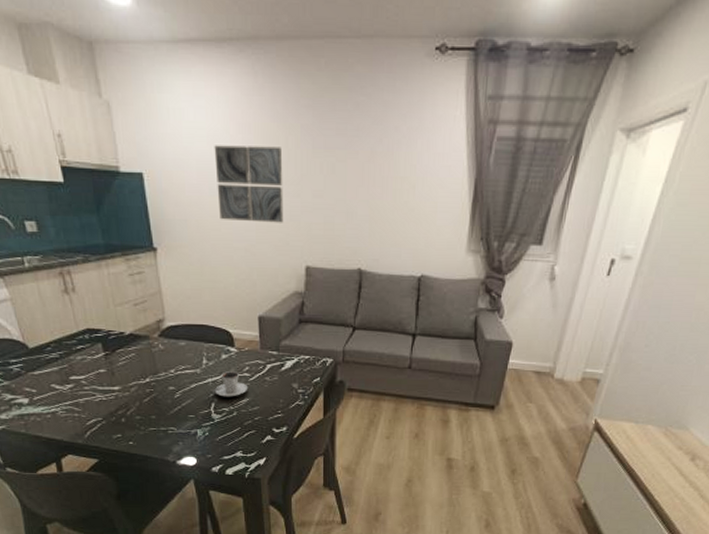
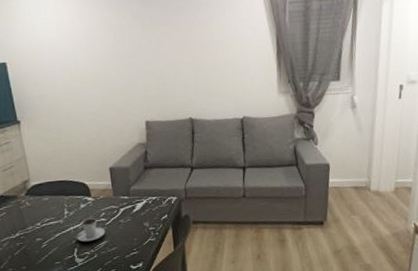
wall art: present [214,145,284,223] -> none [62,29,124,92]

